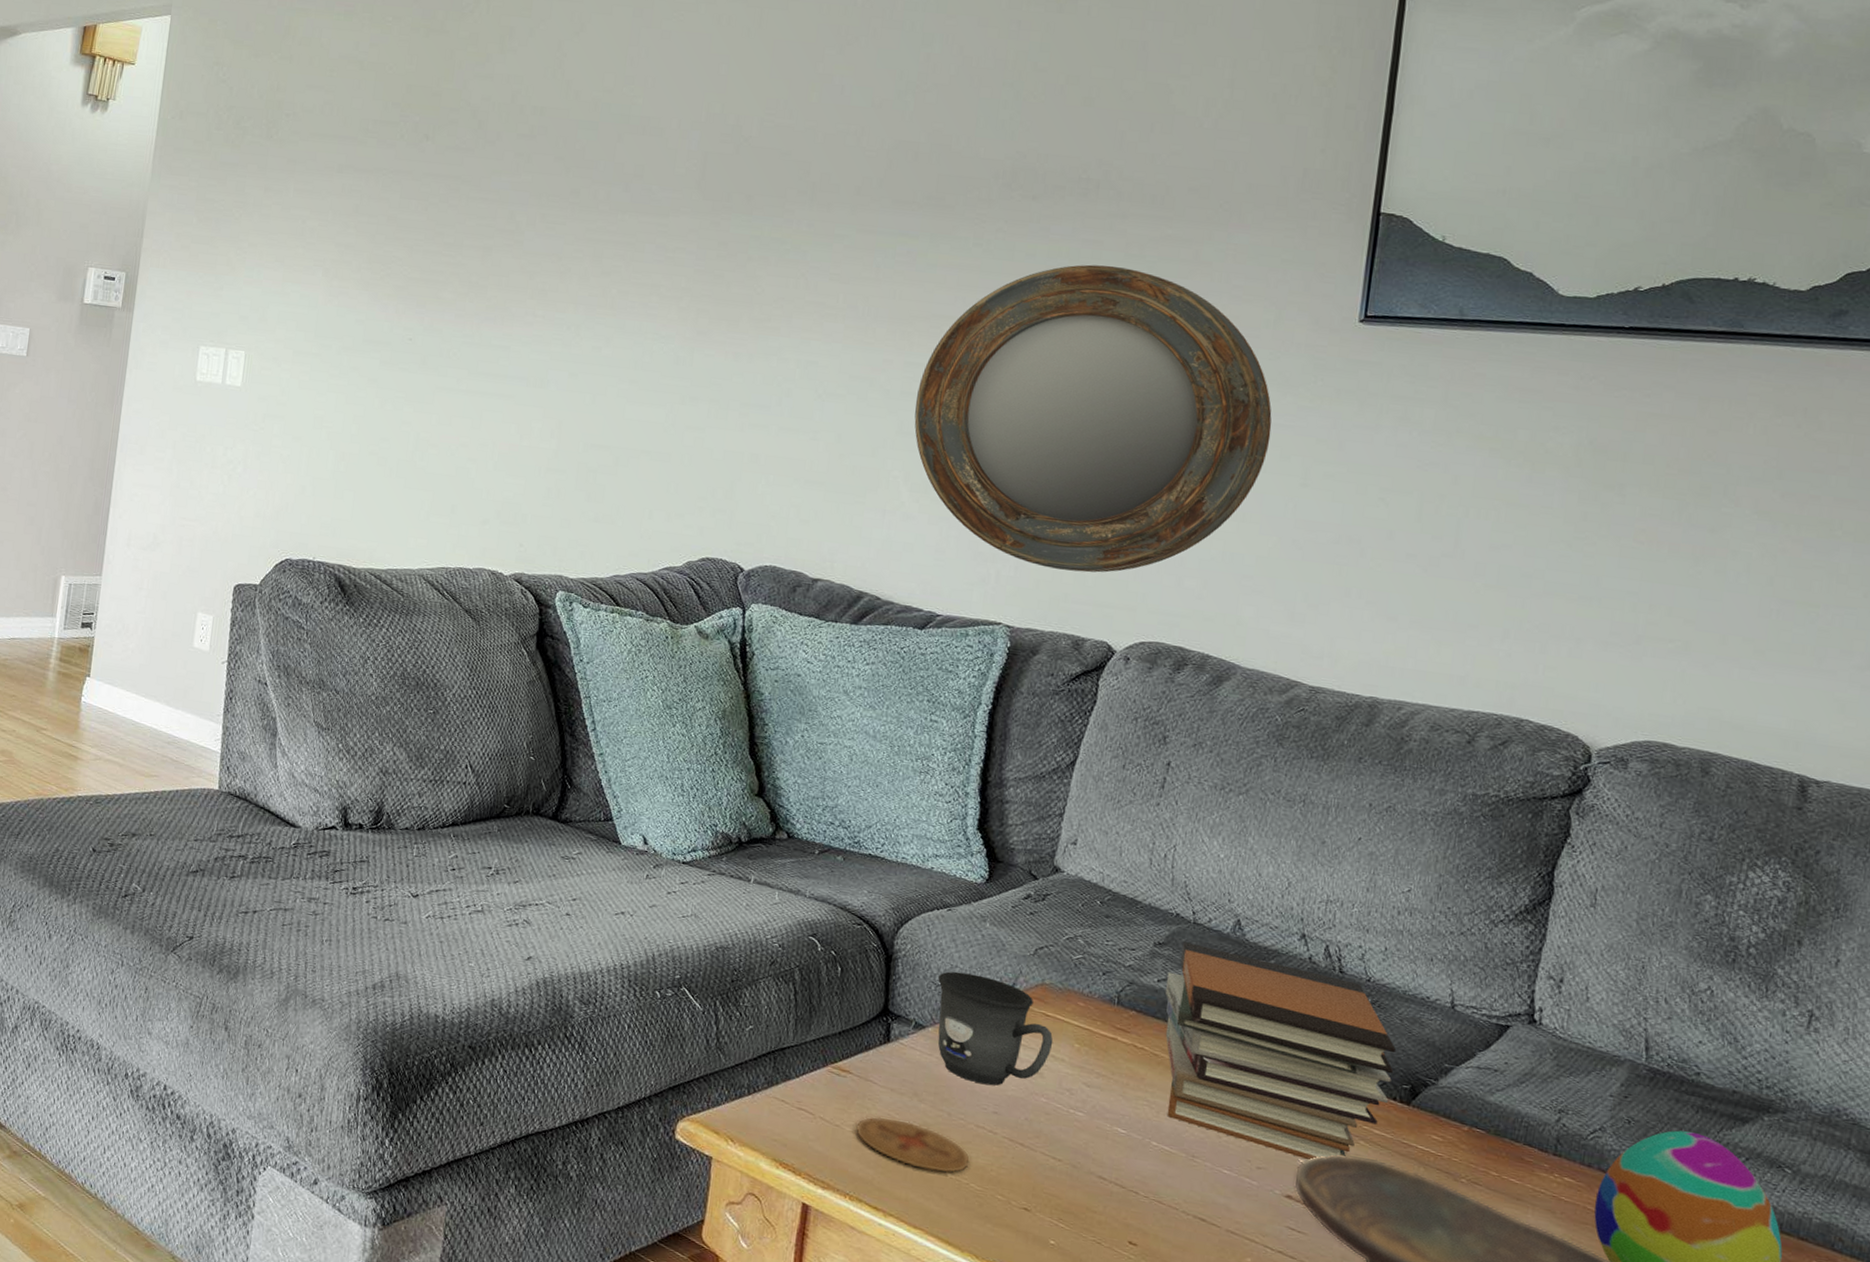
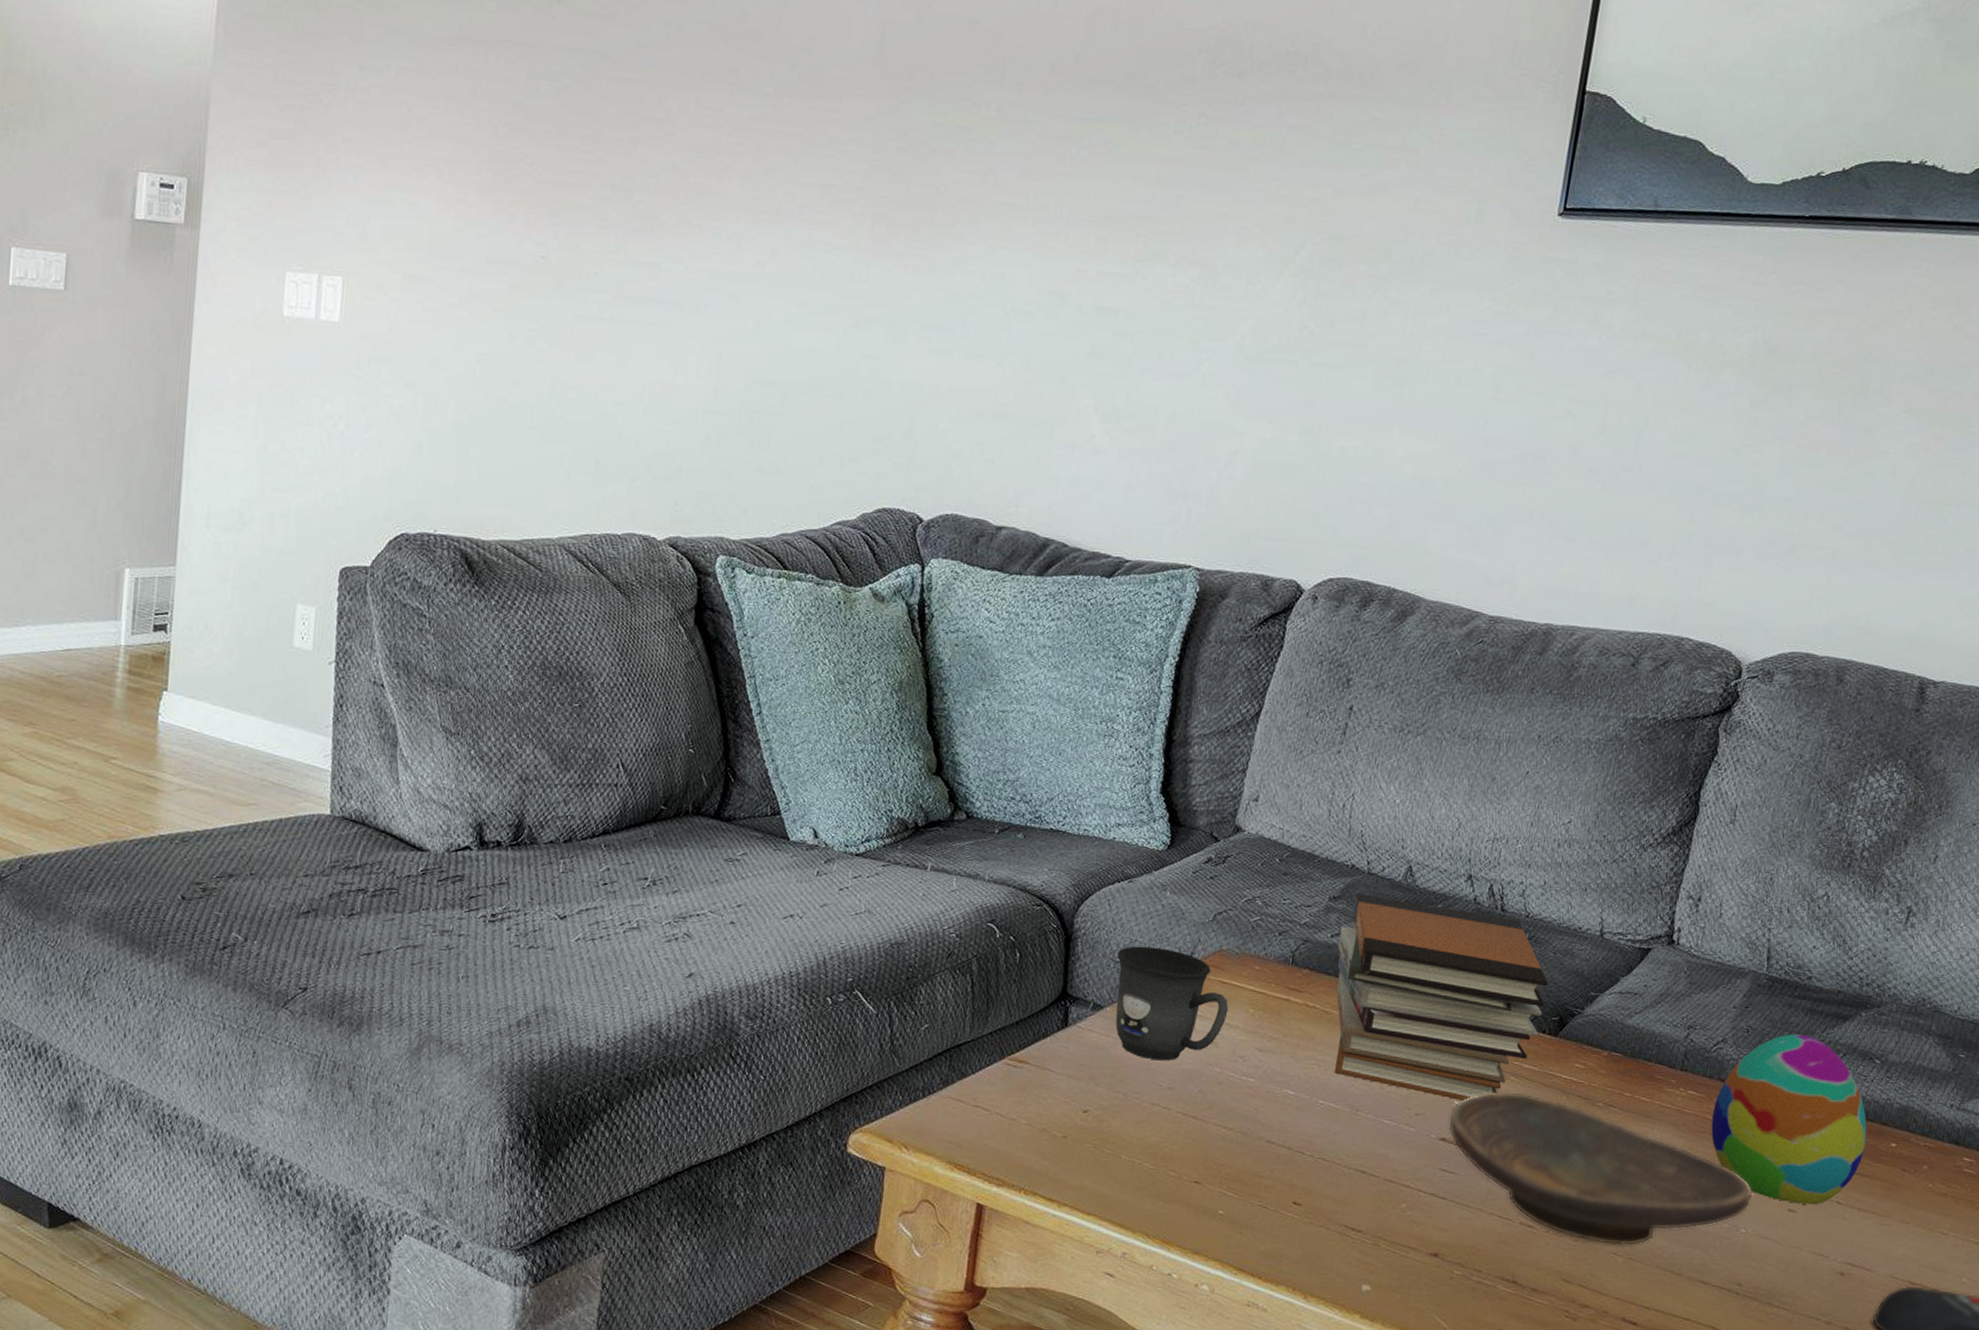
coaster: present [855,1116,971,1174] -> none [1031,1104,1145,1156]
home mirror: present [914,264,1272,573] -> none [1107,154,1469,505]

